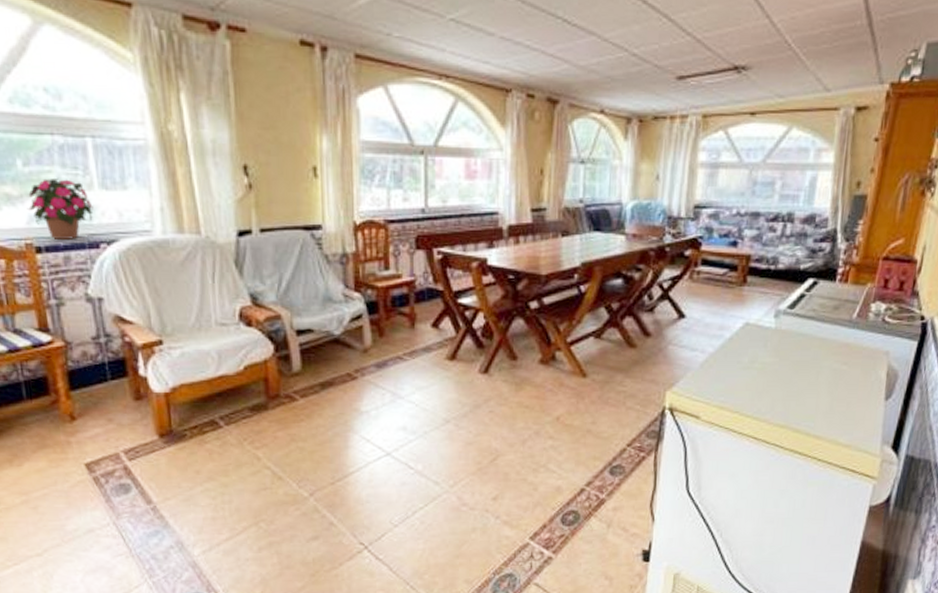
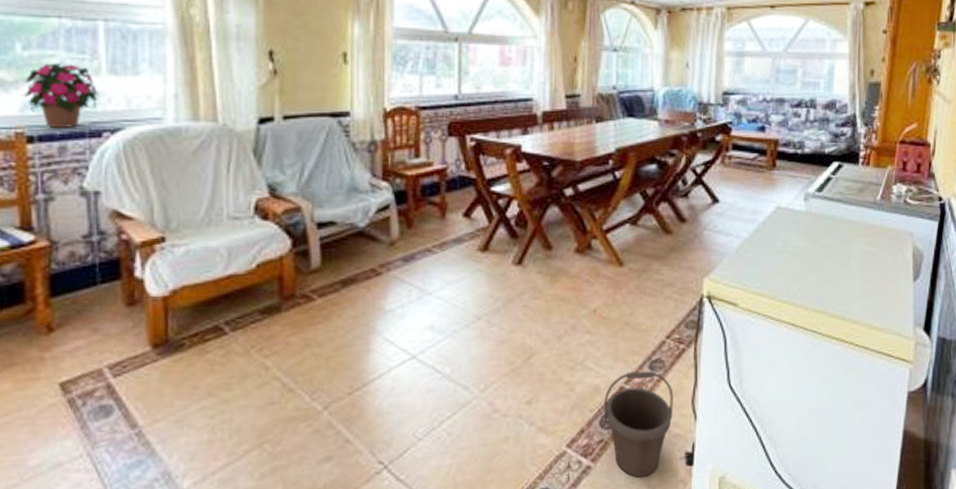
bucket: none [565,475,633,569] -> present [604,371,674,478]

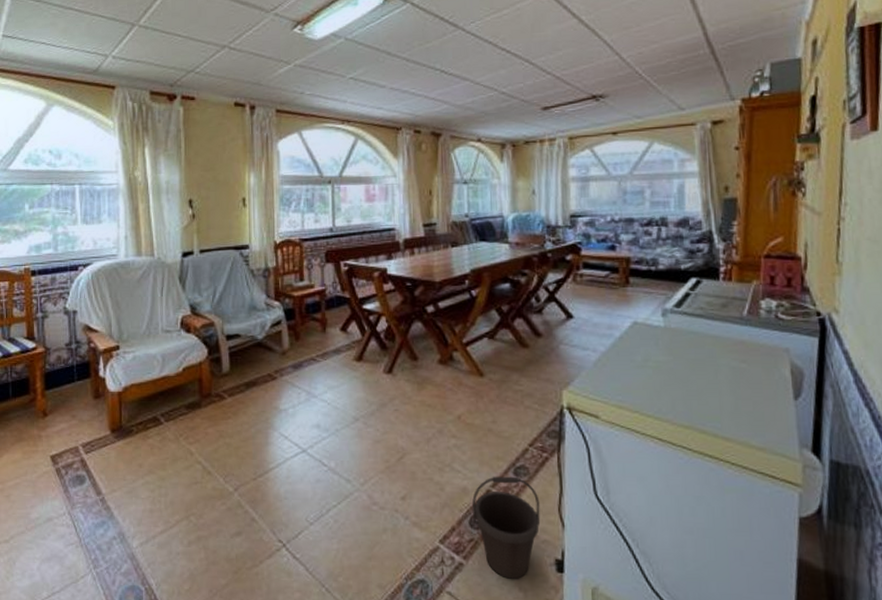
potted flower: present [21,62,99,128] -> none [28,216,76,264]

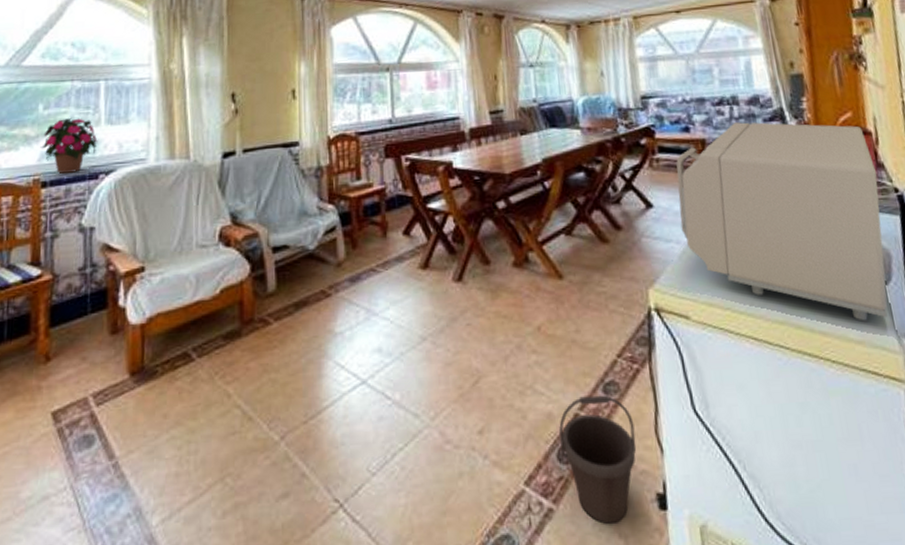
potted flower: none [28,216,76,264] -> present [40,117,98,174]
microwave: none [598,243,800,431] -> present [676,122,888,322]

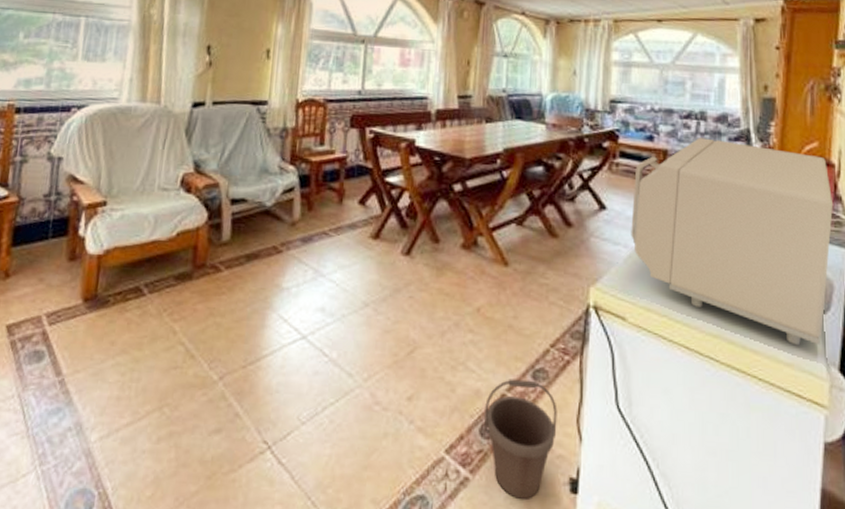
potted flower: present [40,117,98,174] -> none [17,49,74,103]

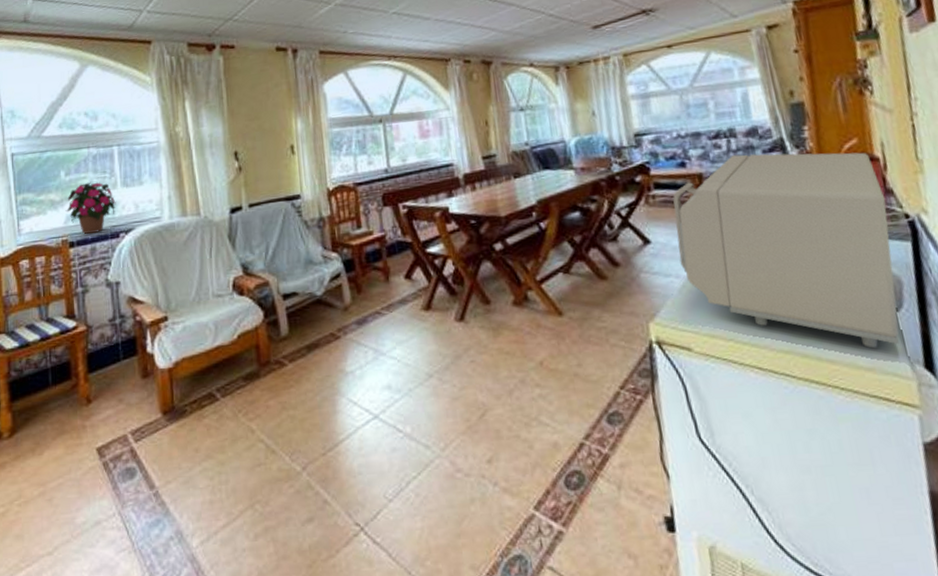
potted flower: none [17,49,74,103] -> present [65,181,116,234]
bucket: present [484,379,557,499] -> none [565,425,643,545]

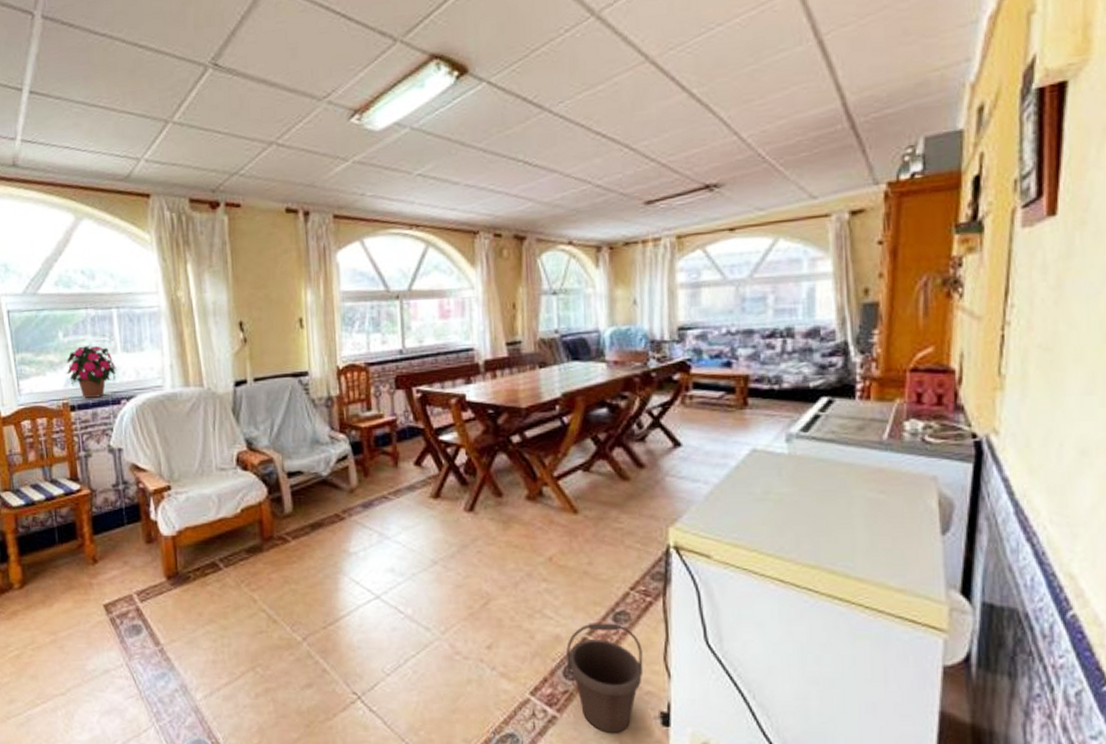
bucket: none [565,425,643,545] -> present [566,623,644,733]
microwave: present [673,152,900,349] -> none [710,357,953,570]

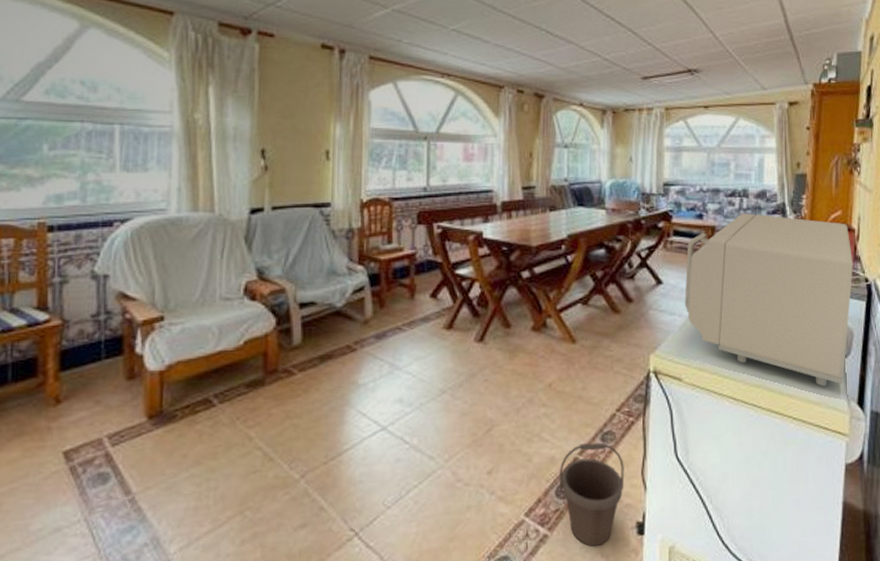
potted flower: present [65,344,117,398] -> none [46,160,112,218]
microwave: none [710,357,953,570] -> present [684,213,853,387]

